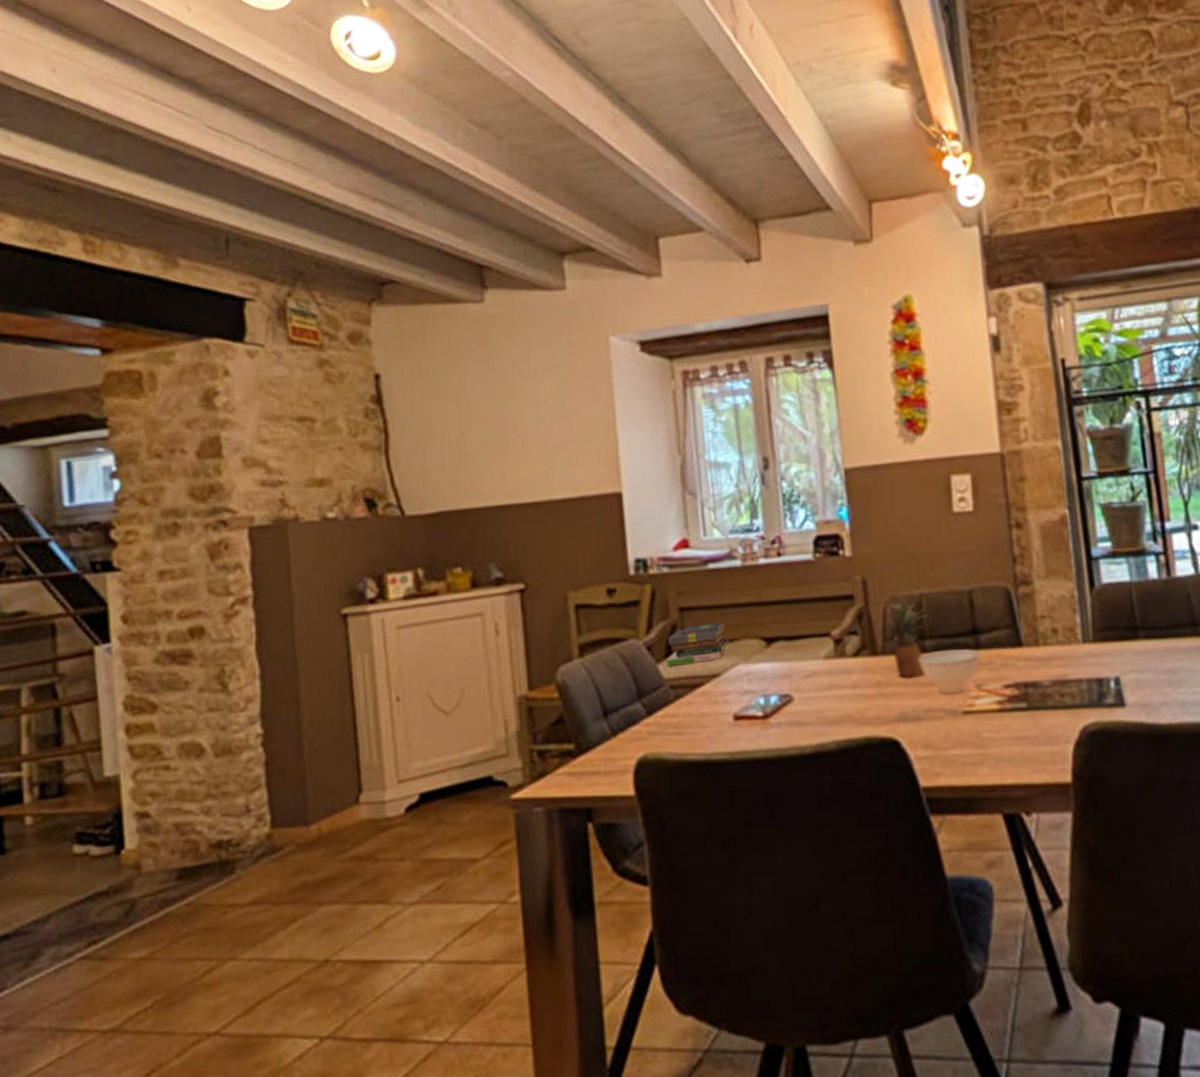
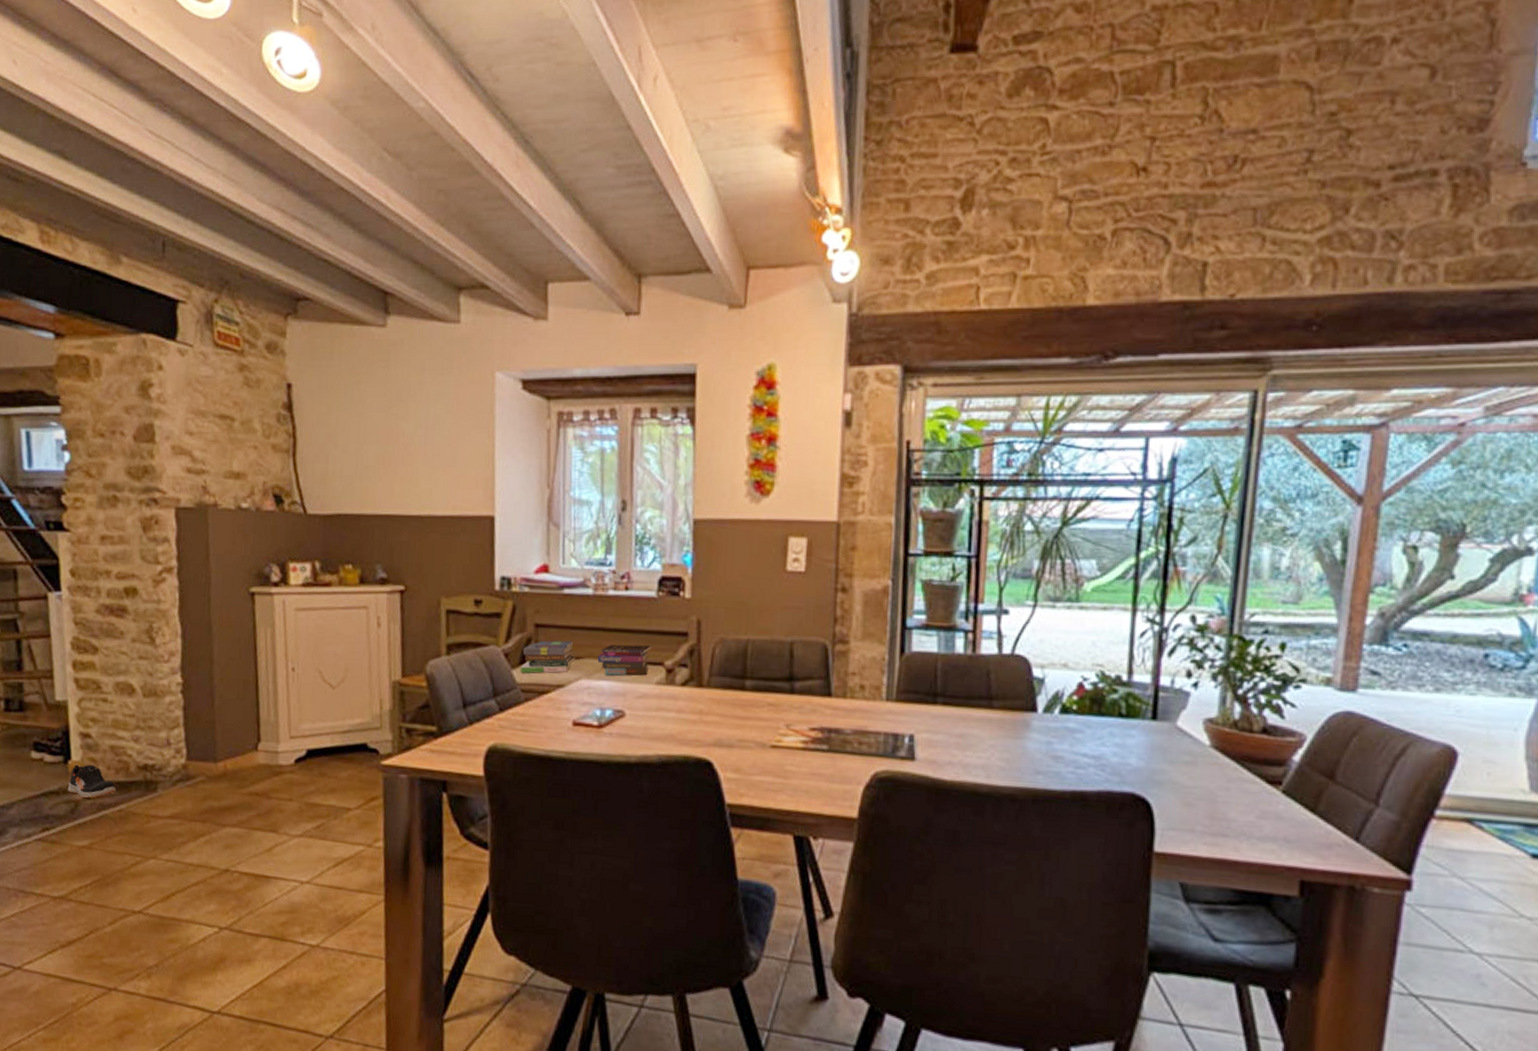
shoe: none [120,850,183,895] -> present [67,764,116,798]
books: none [754,615,815,656] -> present [597,644,652,676]
fruit: present [886,601,928,680] -> none [715,644,751,712]
bowl: present [918,649,981,695] -> none [738,691,793,730]

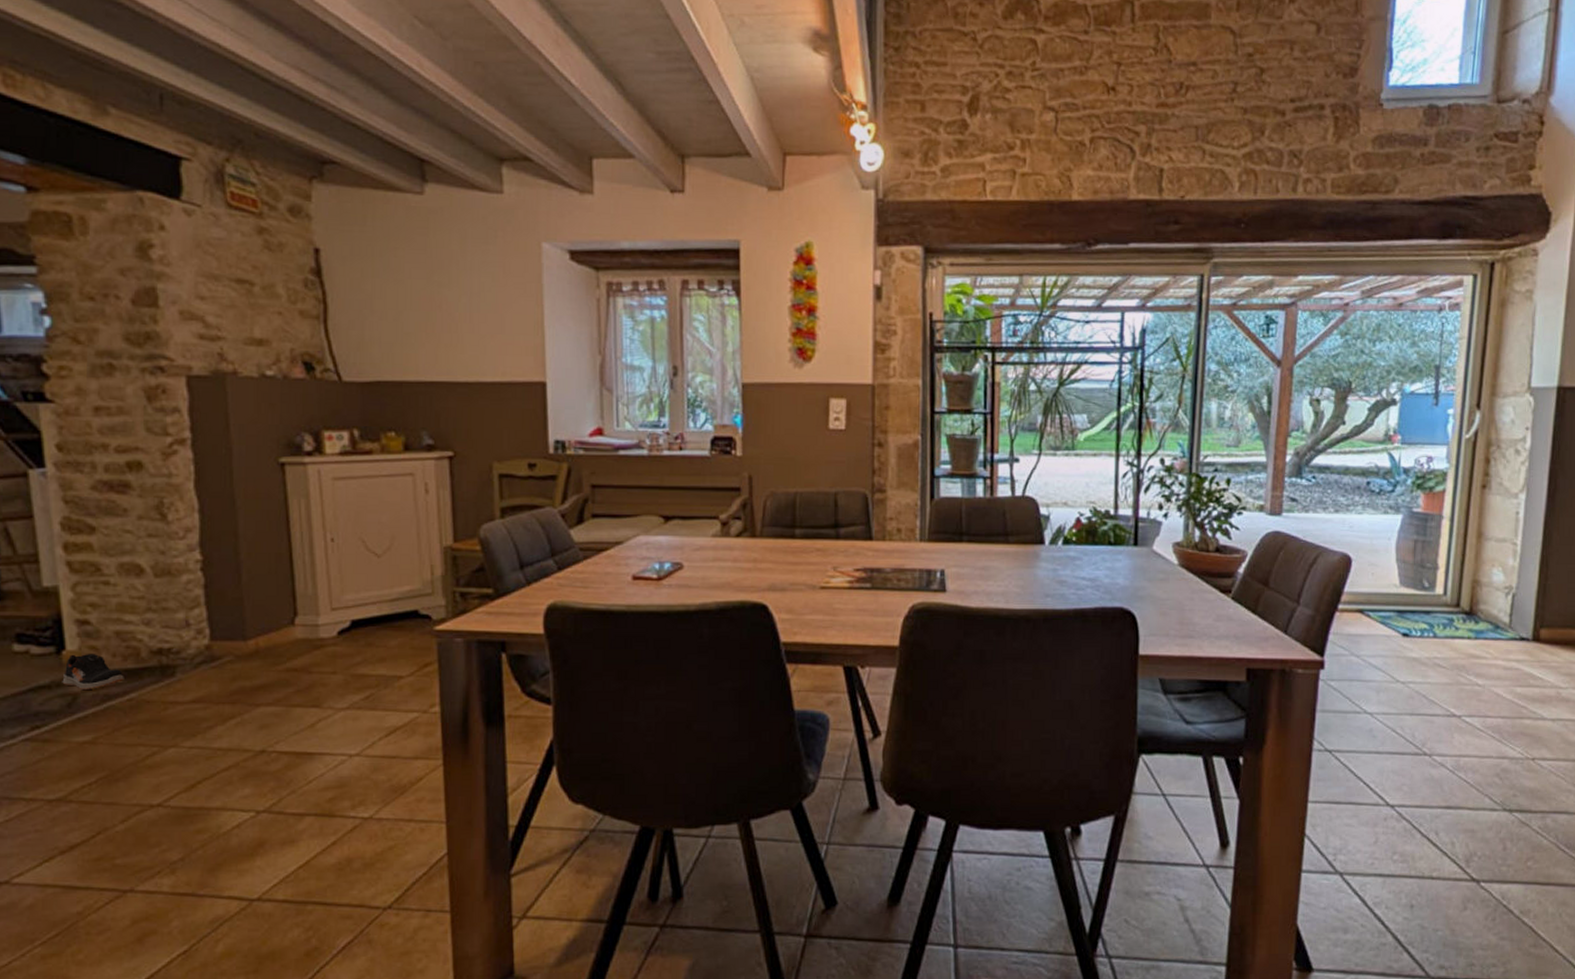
books: present [520,640,576,674] -> none [577,500,633,532]
books: present [597,644,652,676] -> none [654,501,707,531]

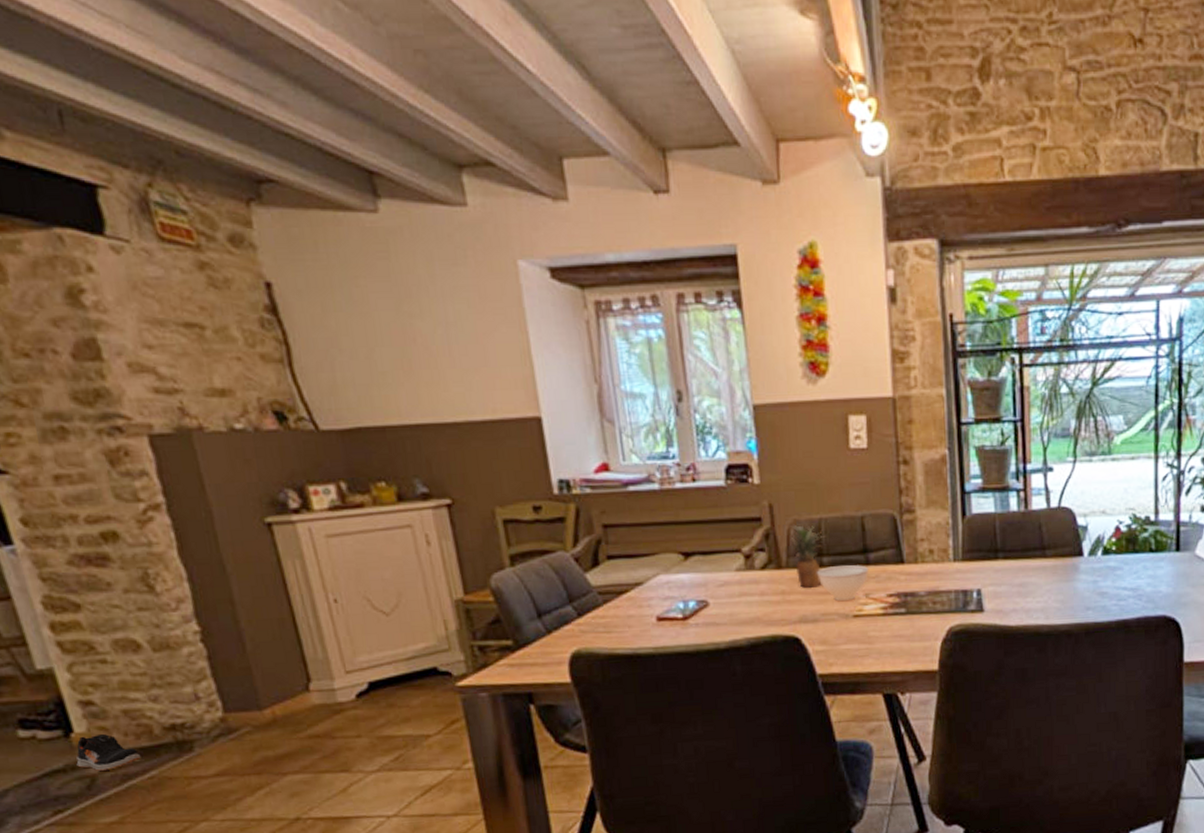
fruit: none [766,497,800,559] -> present [790,524,826,589]
bowl: none [789,538,839,573] -> present [817,565,869,602]

